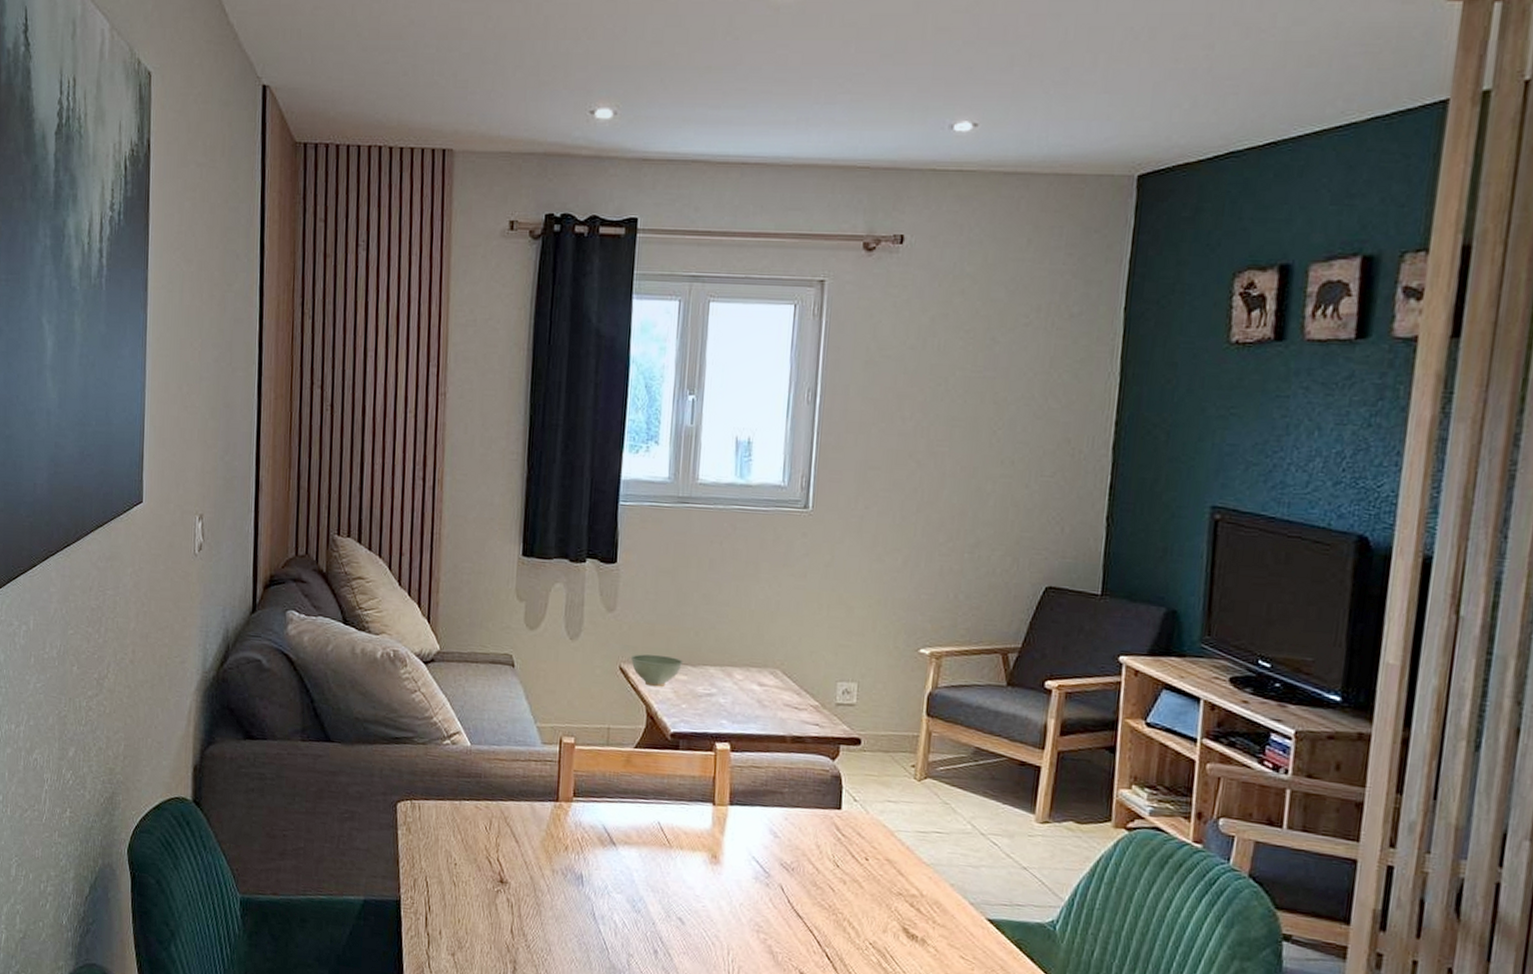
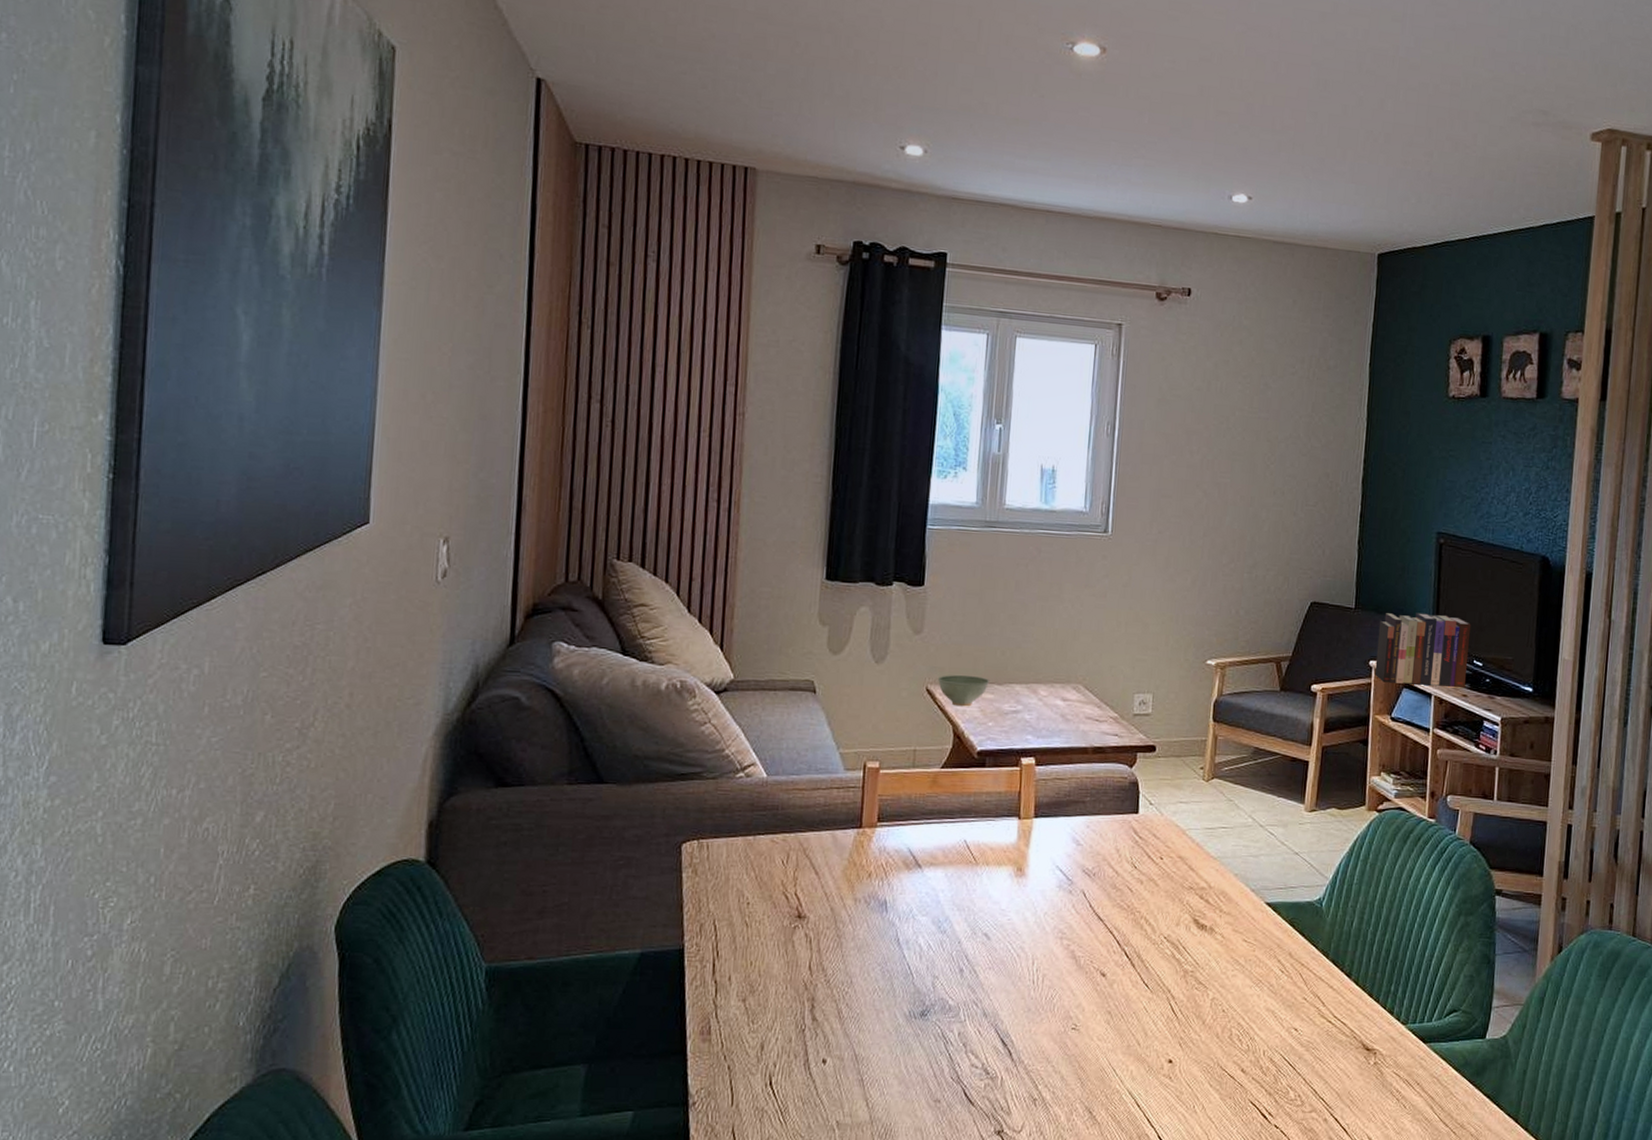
books: none [1125,601,1256,692] -> present [1374,613,1471,687]

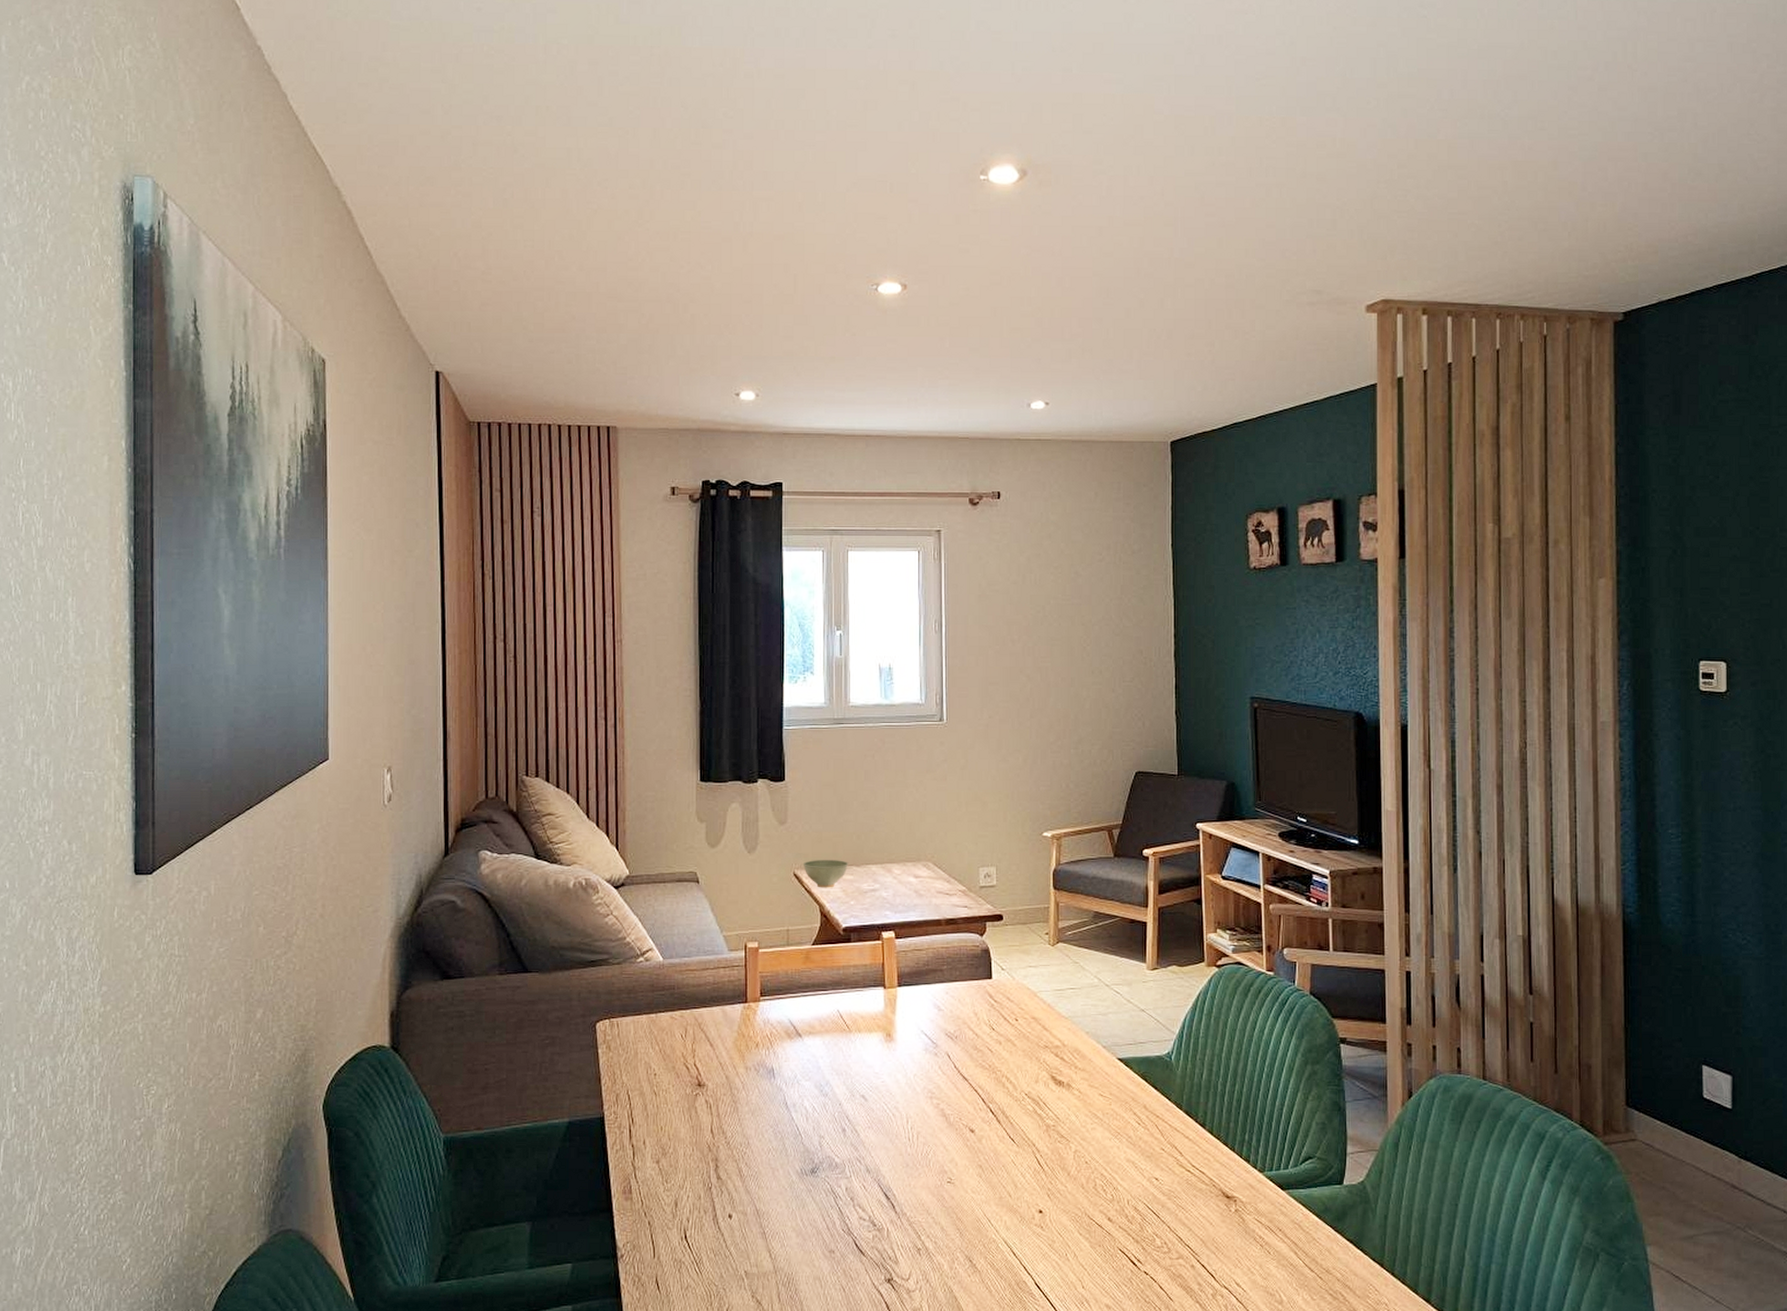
books: present [1374,613,1471,687] -> none [1202,775,1292,843]

